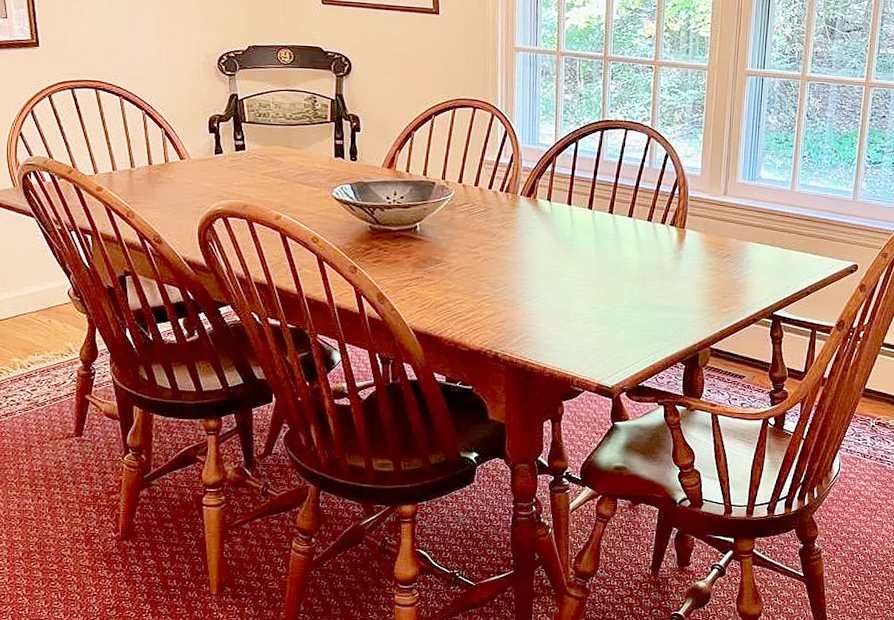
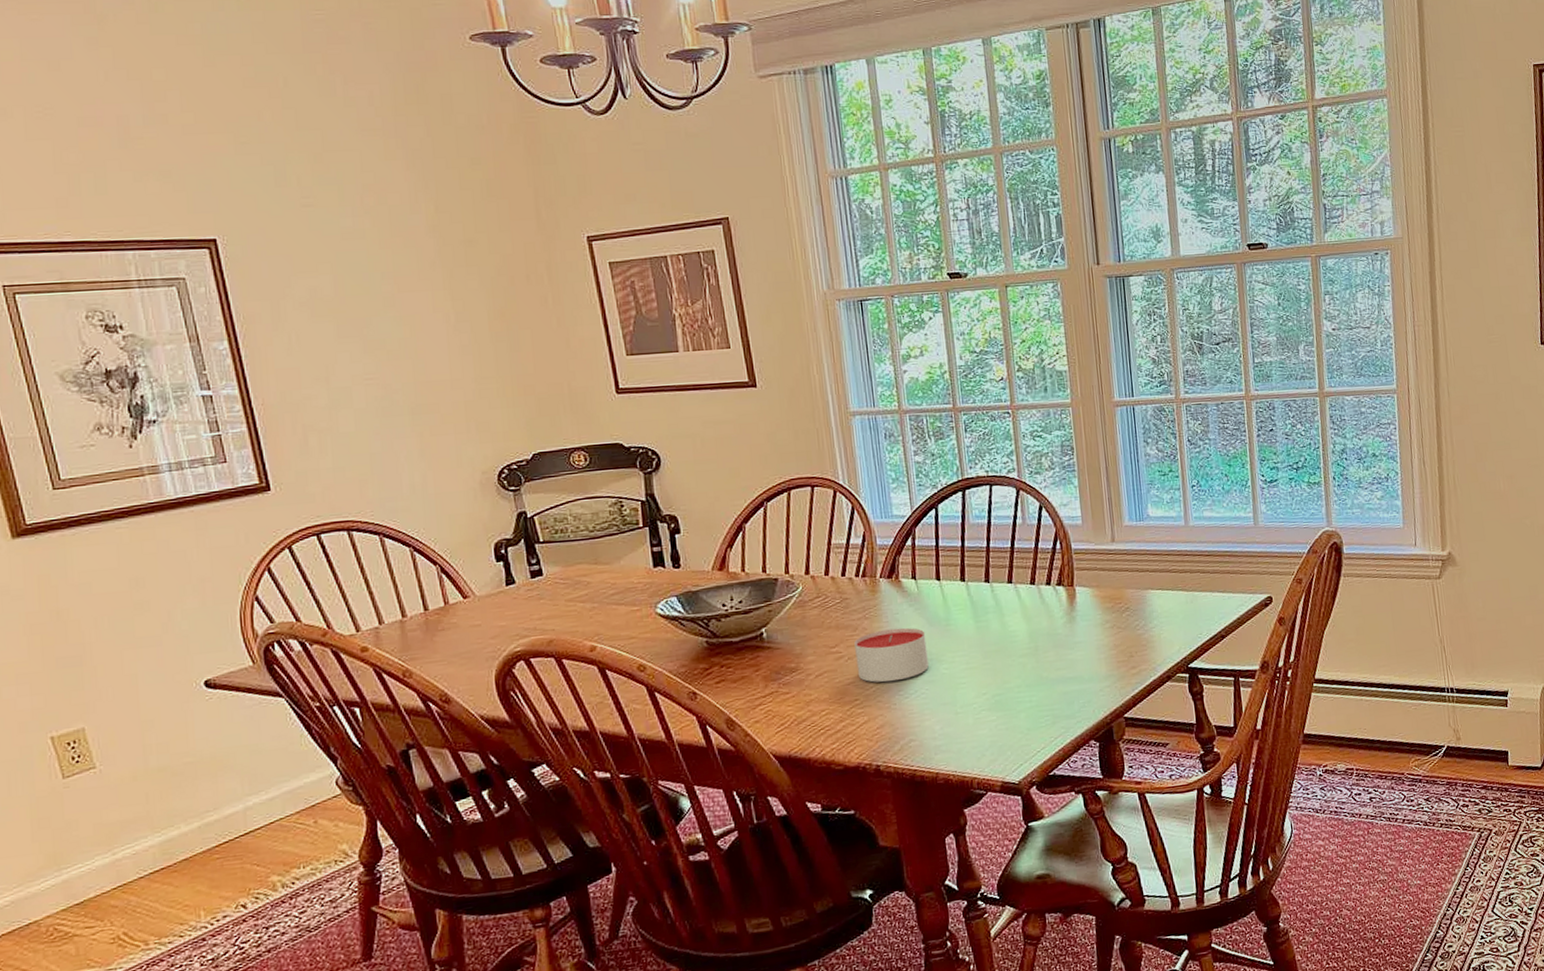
candle: none [490,240,552,285] -> present [854,627,929,683]

